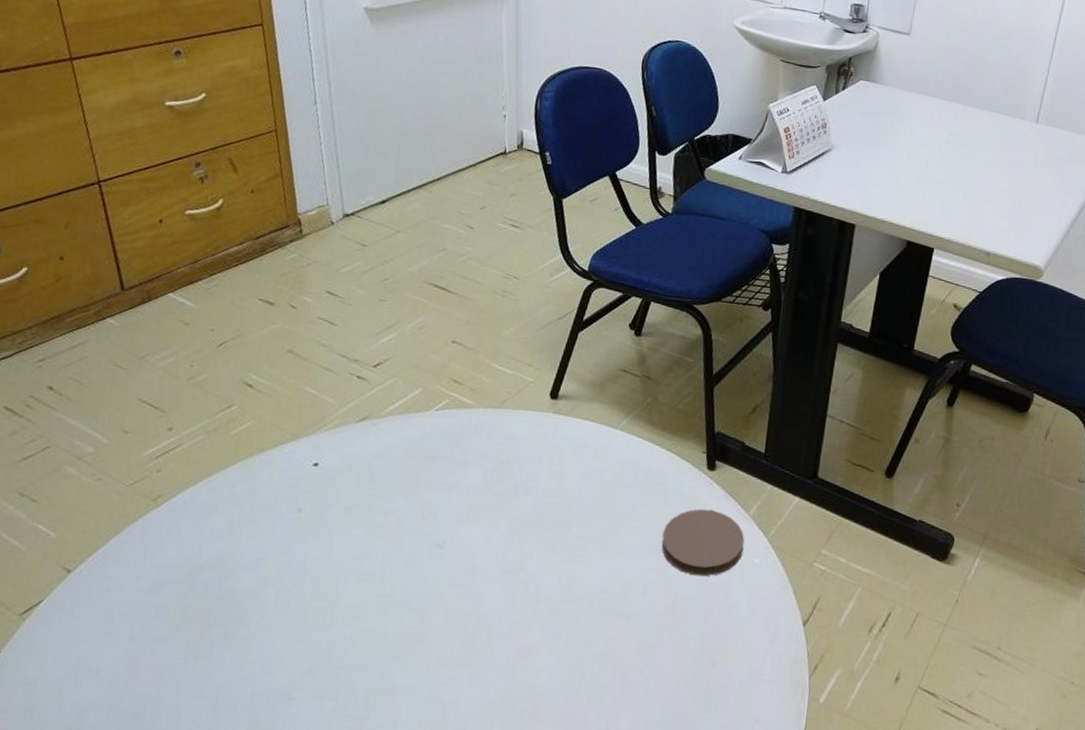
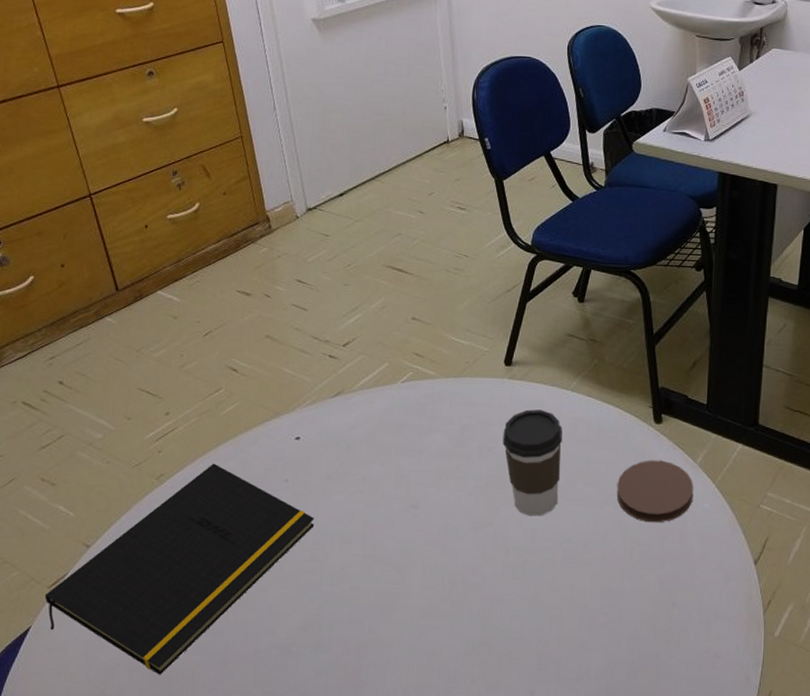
notepad: none [14,487,328,717] -> present [44,463,315,675]
coffee cup: none [542,447,608,563] -> present [502,409,563,516]

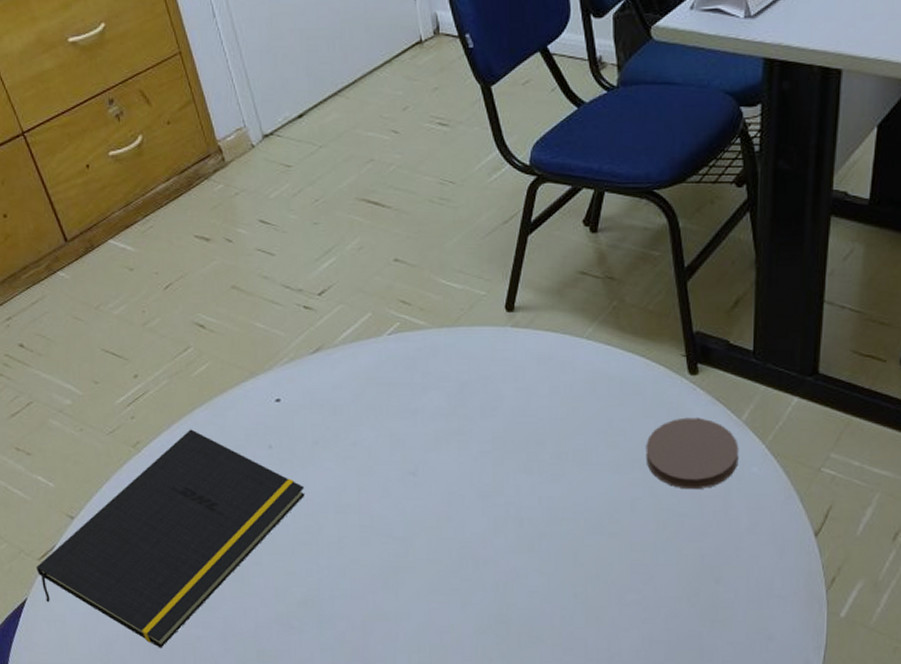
coffee cup: present [502,409,563,516] -> none [508,362,578,483]

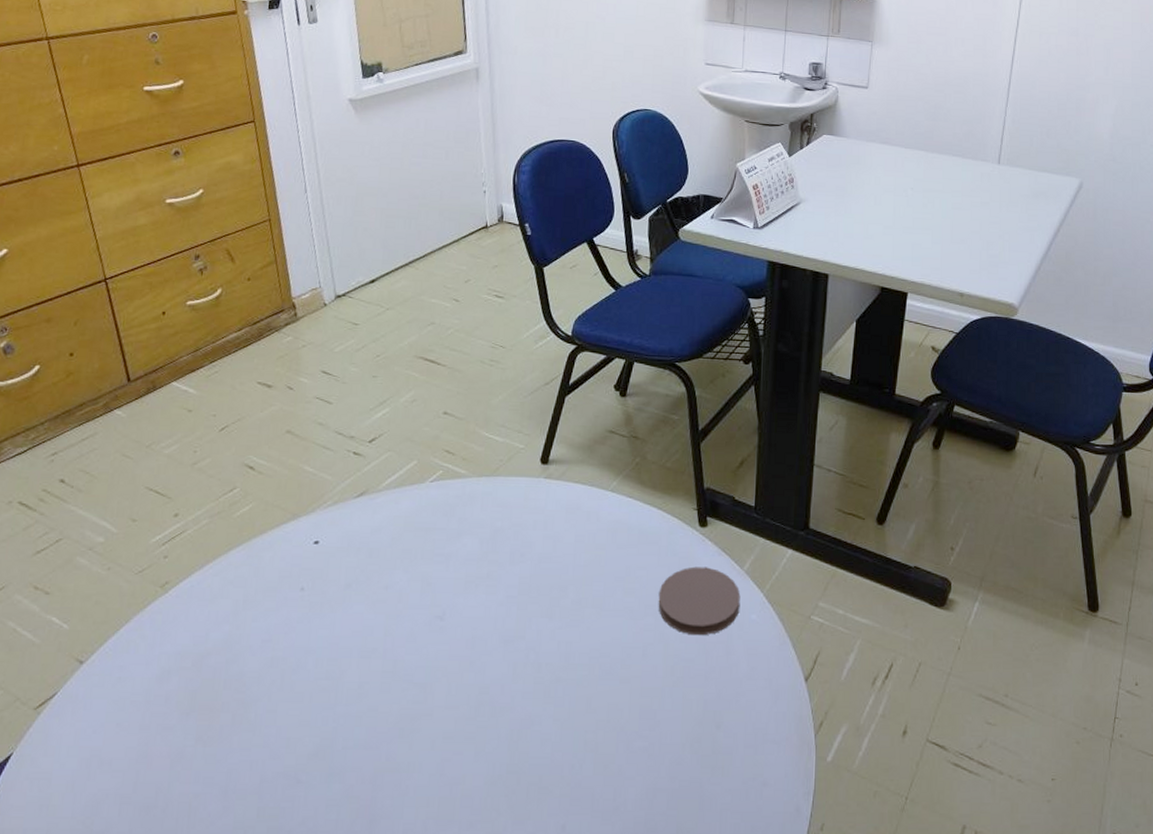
notepad: present [36,429,305,648] -> none [29,570,331,808]

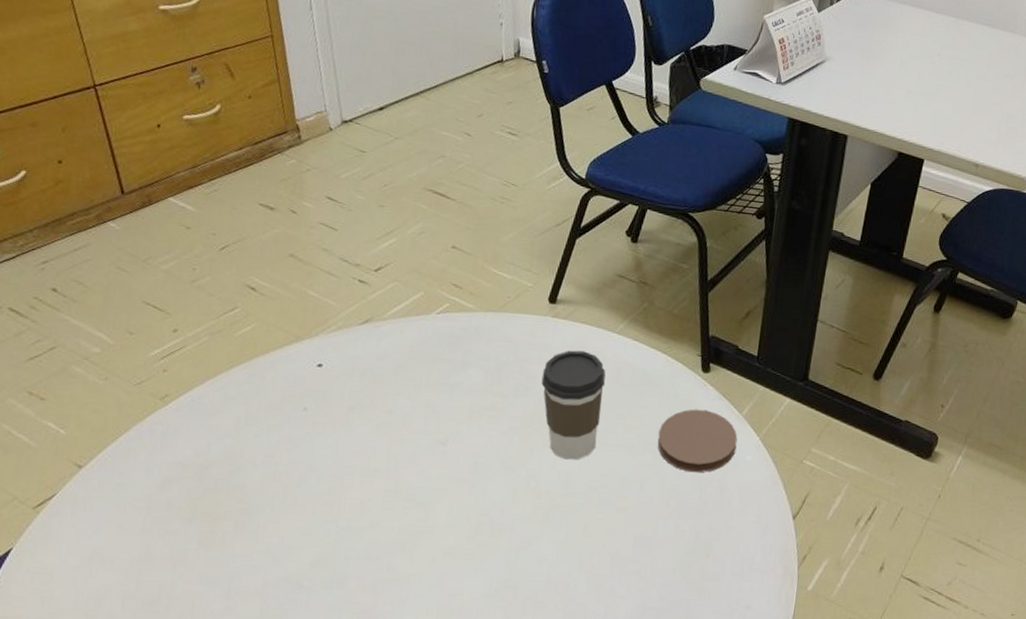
coffee cup: none [537,511,601,629] -> present [541,350,606,460]

